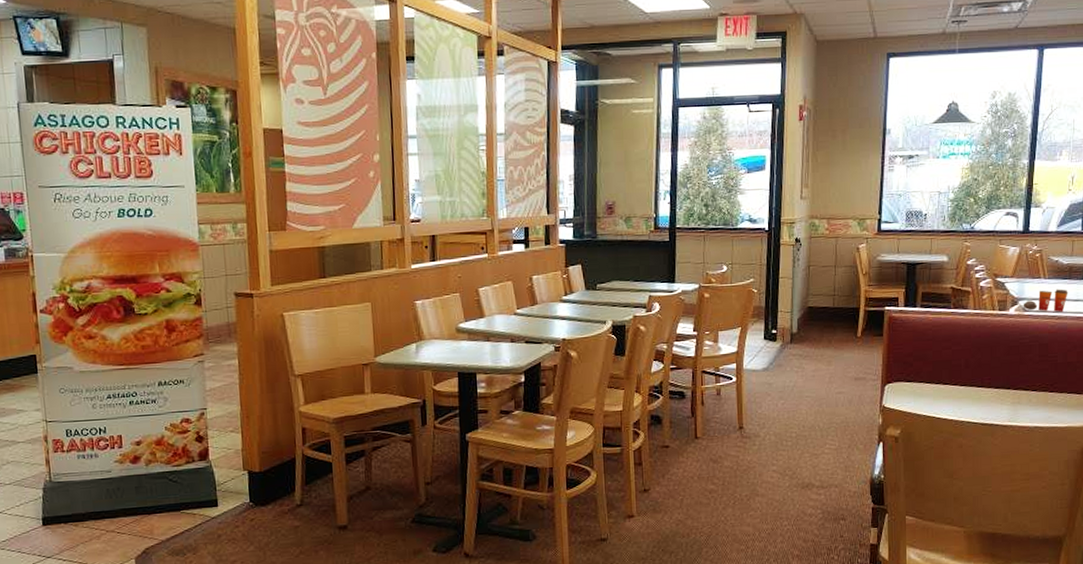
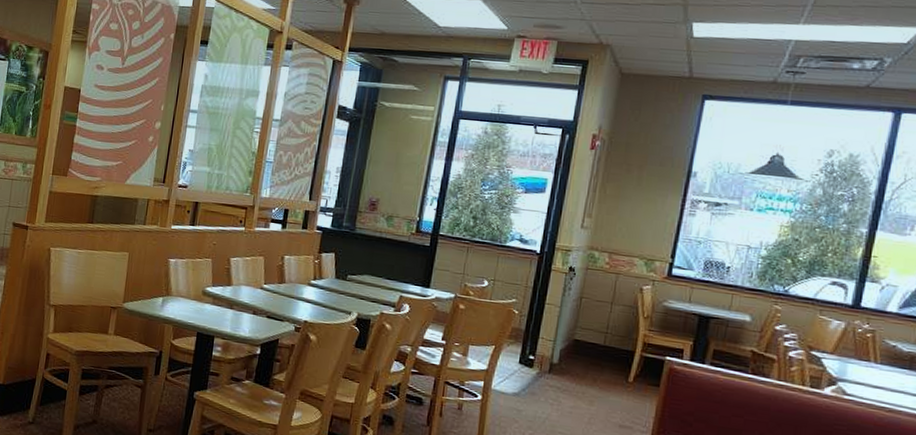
beverage cup: present [1023,289,1068,313] -> none [842,374,906,406]

